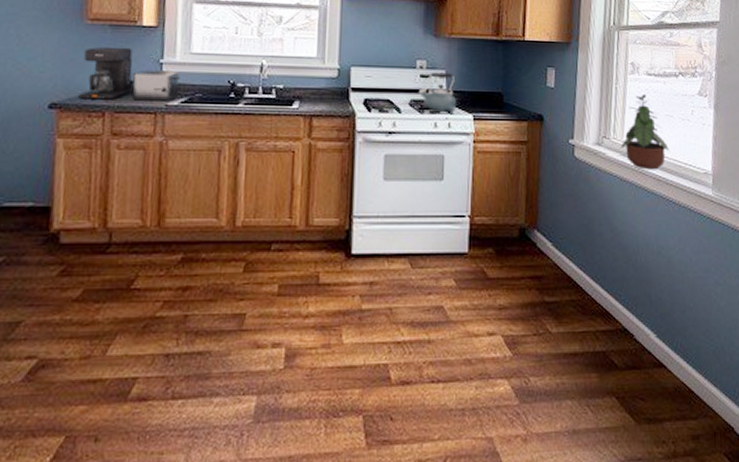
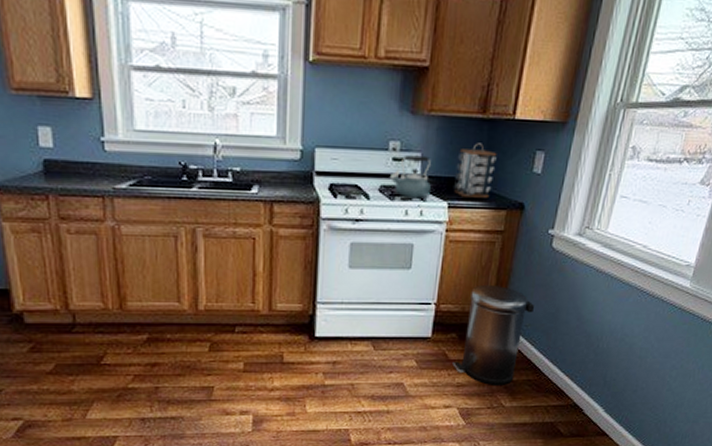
coffee maker: present [78,46,133,100] -> none [15,121,74,182]
toaster: present [131,70,180,101] -> none [71,149,126,184]
spice rack: none [476,61,513,112] -> present [453,143,497,199]
pedal bin: none [492,195,566,307] -> present [452,284,534,385]
potted plant: present [620,93,669,170] -> none [603,181,655,262]

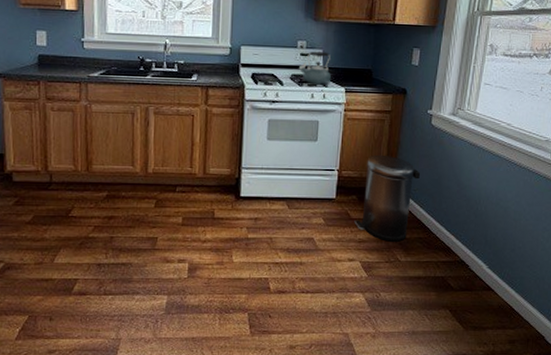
spice rack: present [453,143,497,199] -> none [348,42,382,86]

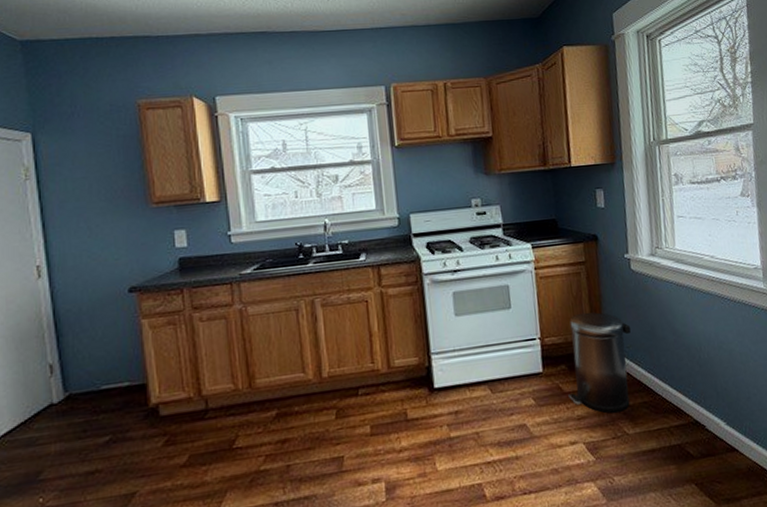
kettle: present [298,51,332,86] -> none [476,207,515,246]

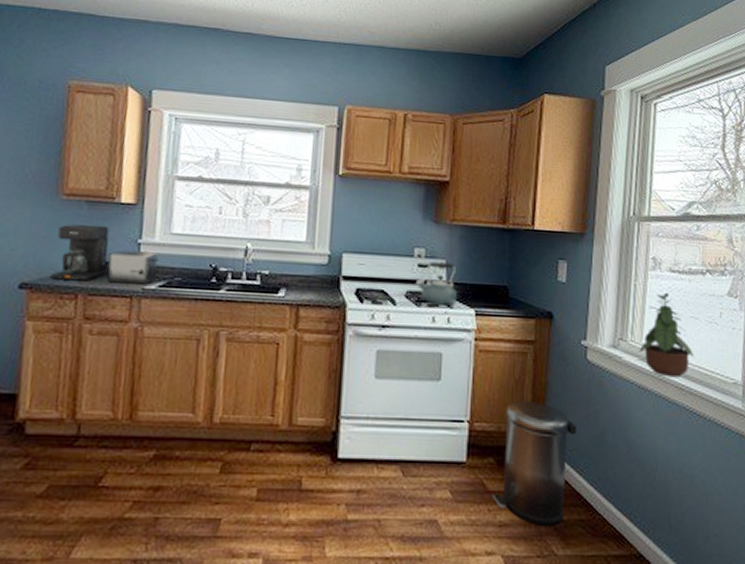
coffee maker: none [155,224,205,280] -> present [50,223,109,282]
toaster: none [203,241,250,274] -> present [106,250,159,285]
kettle: none [476,207,515,246] -> present [415,261,458,307]
potted plant: none [673,201,719,273] -> present [639,292,694,378]

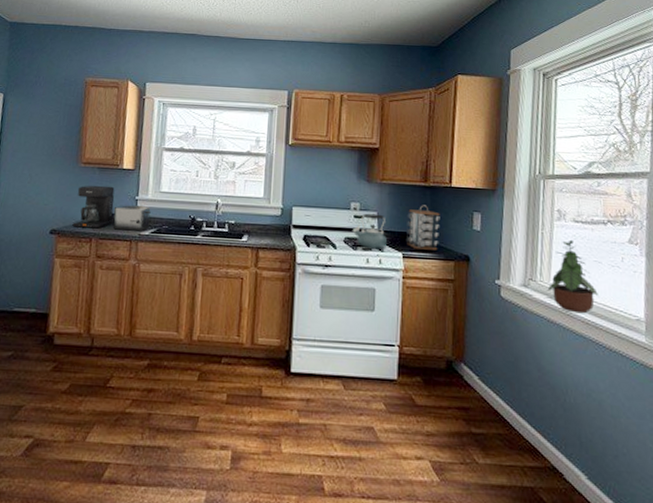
spice rack: none [479,251,520,307] -> present [405,205,440,251]
pedal bin: present [492,400,576,526] -> none [420,329,493,438]

